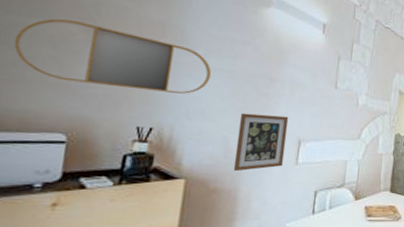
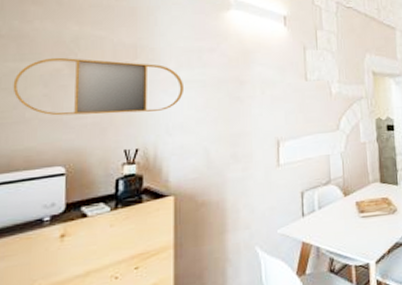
picture frame: present [233,113,289,172] -> none [216,117,266,182]

